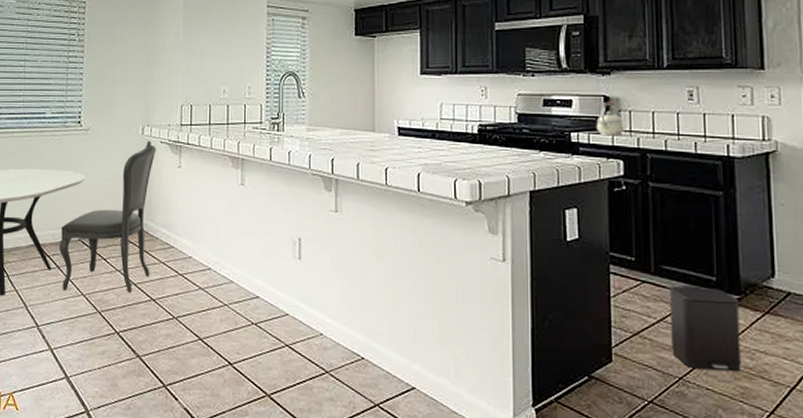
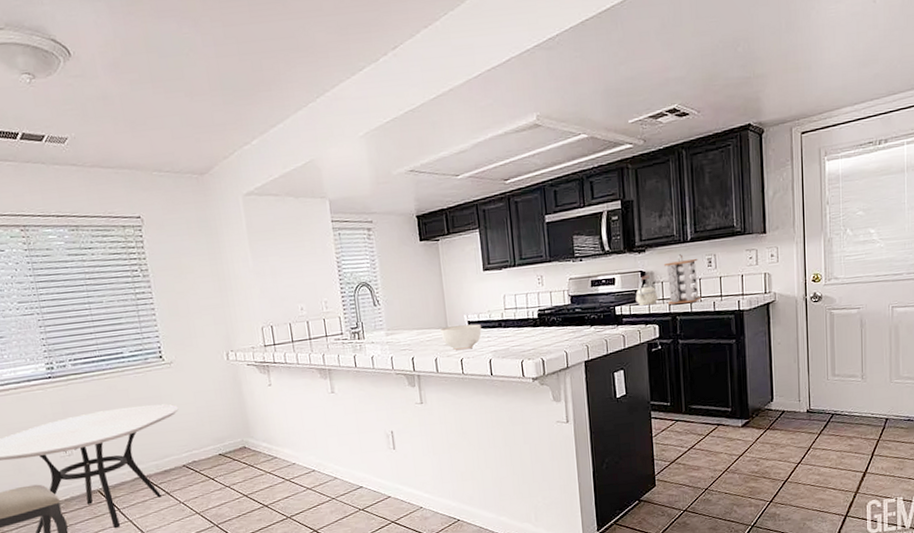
dining chair: present [59,140,157,293] -> none [162,364,259,513]
bowl: none [366,130,413,158] -> present [440,324,482,350]
spice rack: none [632,82,679,140] -> present [663,254,702,305]
pedal bin: present [670,285,741,372] -> none [697,416,750,480]

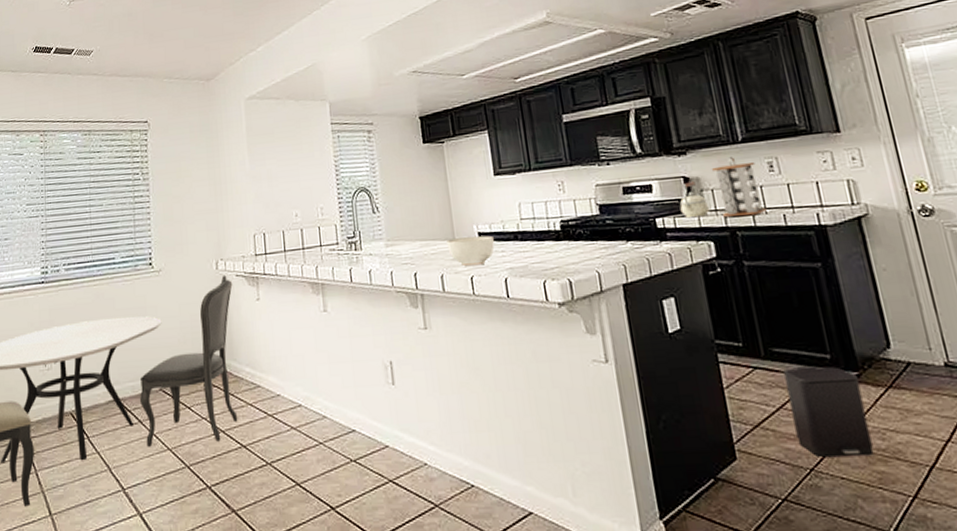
dining chair: none [162,364,259,513] -> present [139,274,238,447]
pedal bin: none [697,416,750,480] -> present [783,366,874,458]

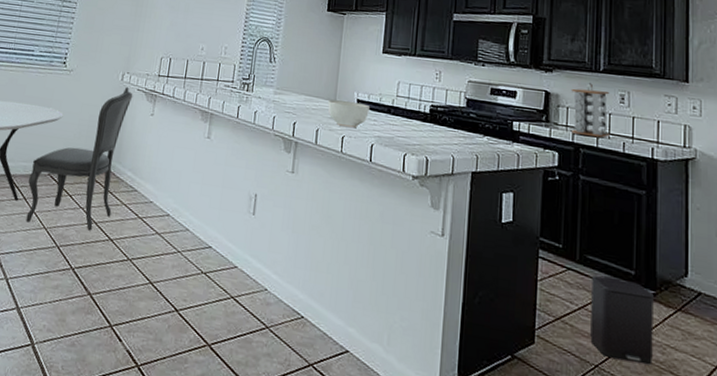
kettle: present [679,181,710,219] -> none [536,96,562,130]

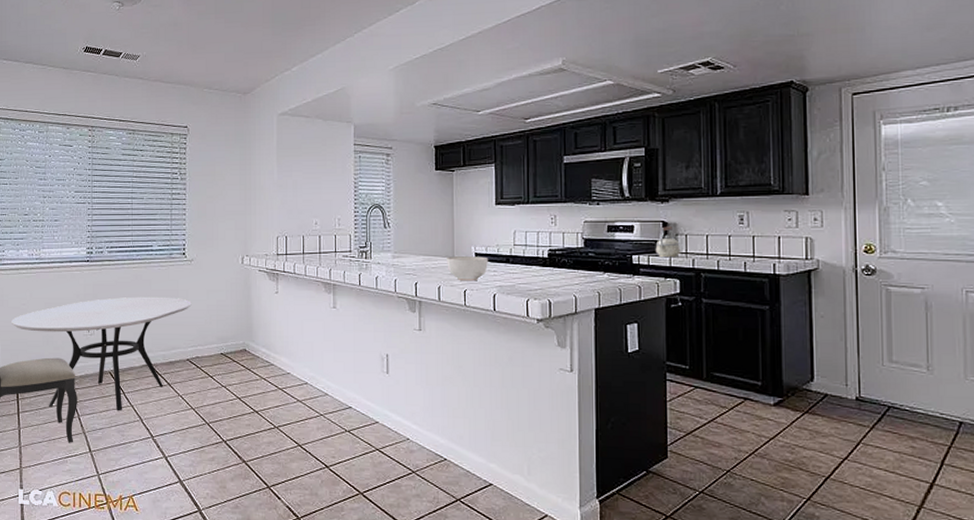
dining chair: present [25,86,133,231] -> none [170,269,255,406]
kettle: none [536,96,562,130] -> present [655,226,682,258]
spice rack: present [571,83,610,138] -> none [688,208,731,261]
pedal bin: present [590,275,654,365] -> none [720,390,782,465]

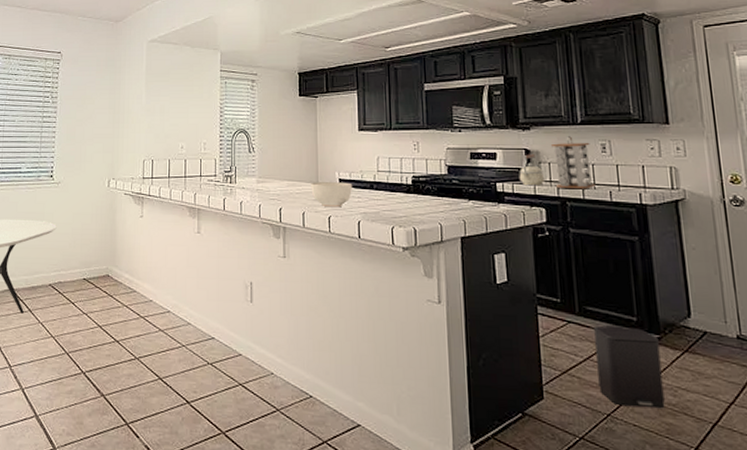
spice rack: none [688,208,731,261] -> present [550,136,595,190]
pedal bin: none [720,390,782,465] -> present [594,325,665,409]

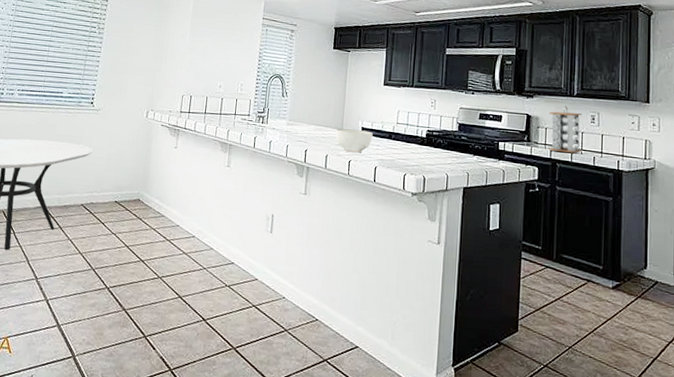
kettle: present [519,154,546,186] -> none [519,119,541,148]
pedal bin: present [594,325,665,409] -> none [565,271,618,344]

